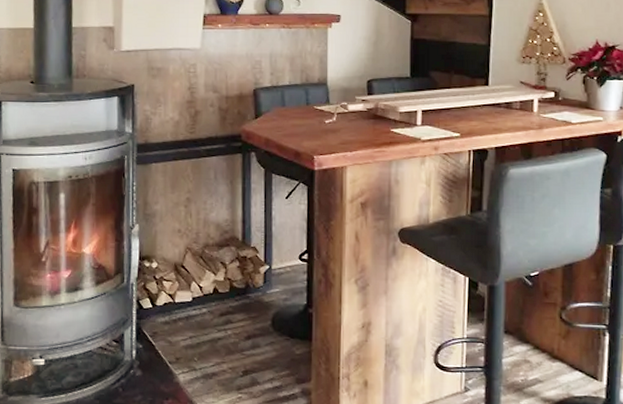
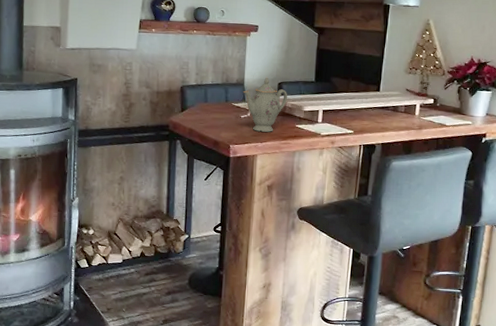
teapot: none [327,74,380,139] -> present [244,77,288,132]

